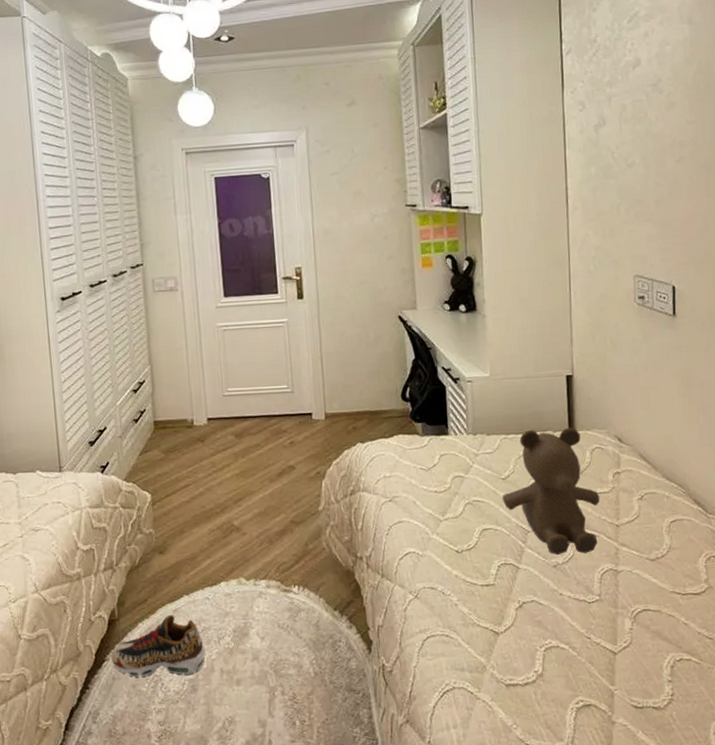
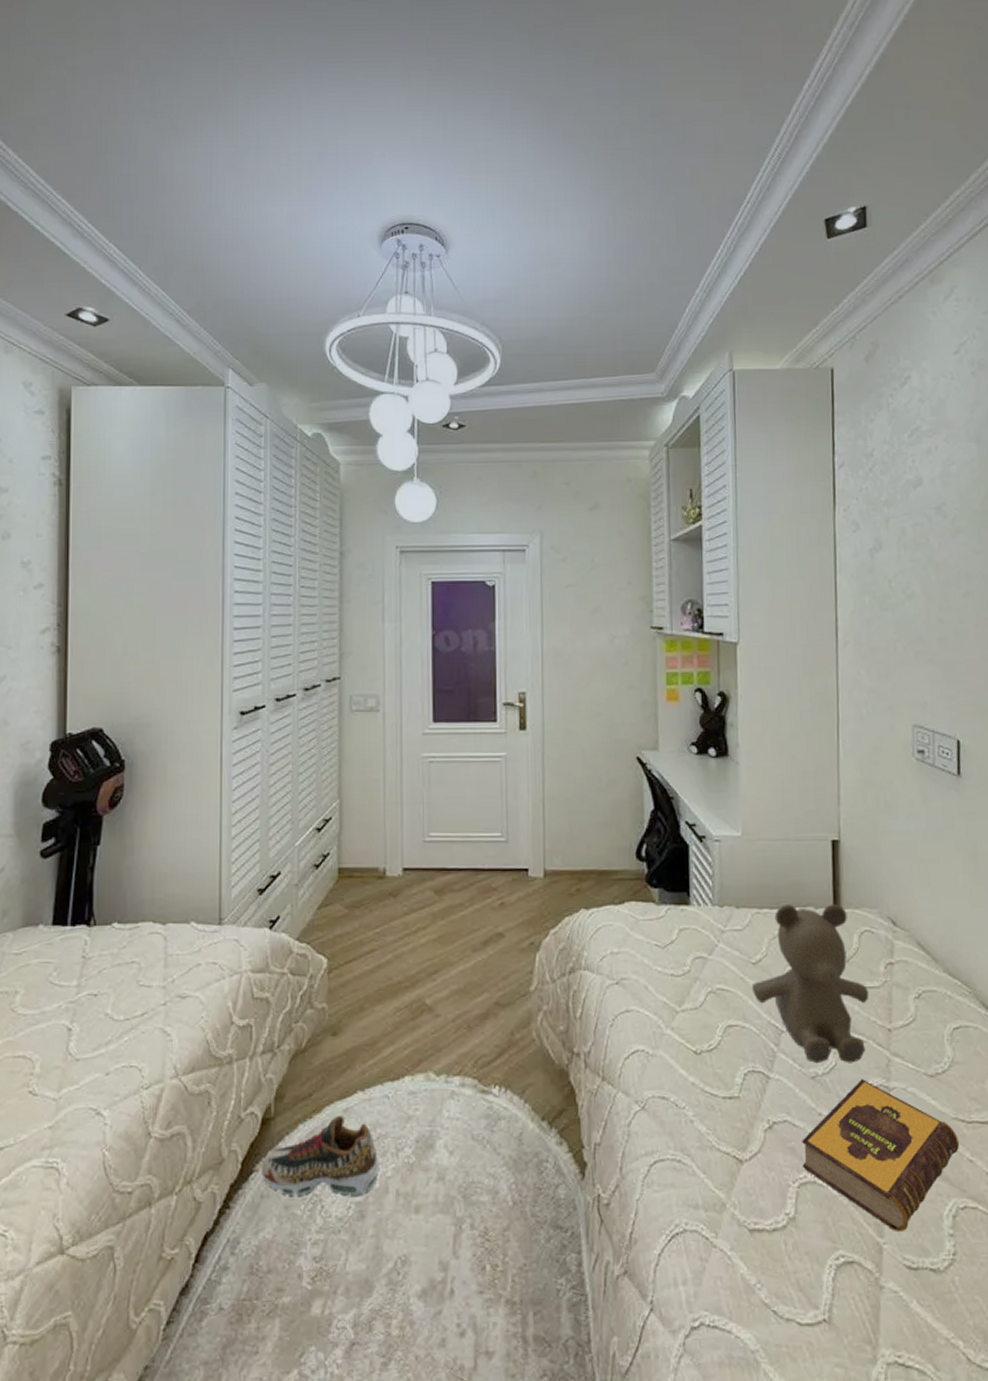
hardback book: none [547,565,677,680] -> present [802,1079,960,1231]

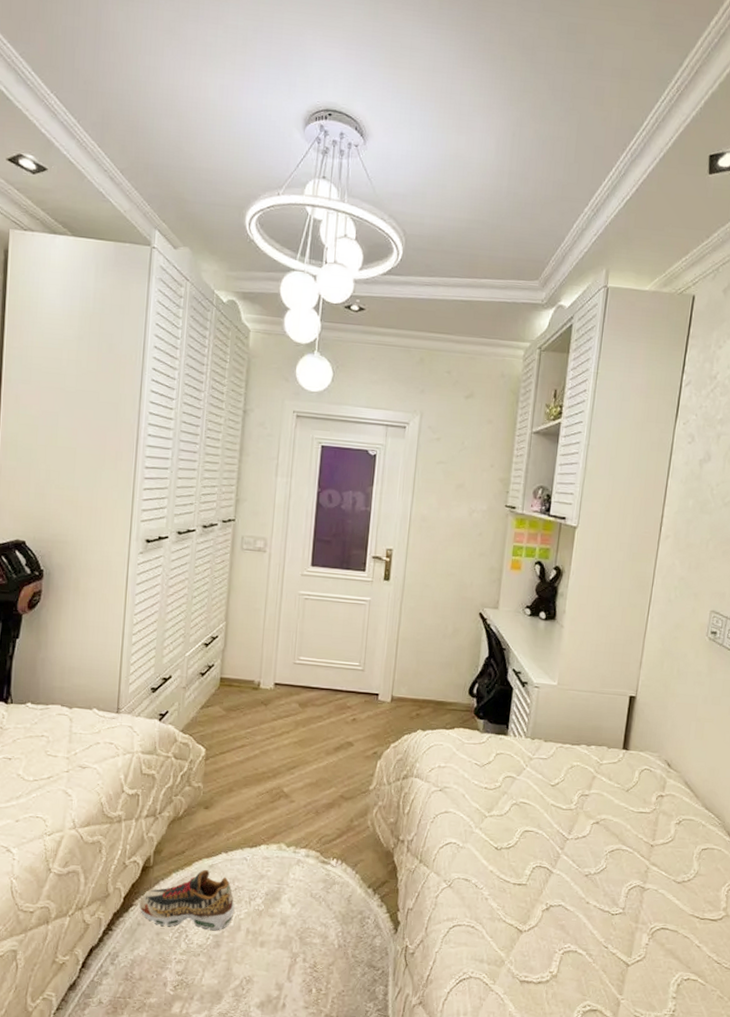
teddy bear: present [752,904,869,1064] -> none [548,743,641,868]
hardback book: present [802,1079,960,1231] -> none [568,880,692,992]

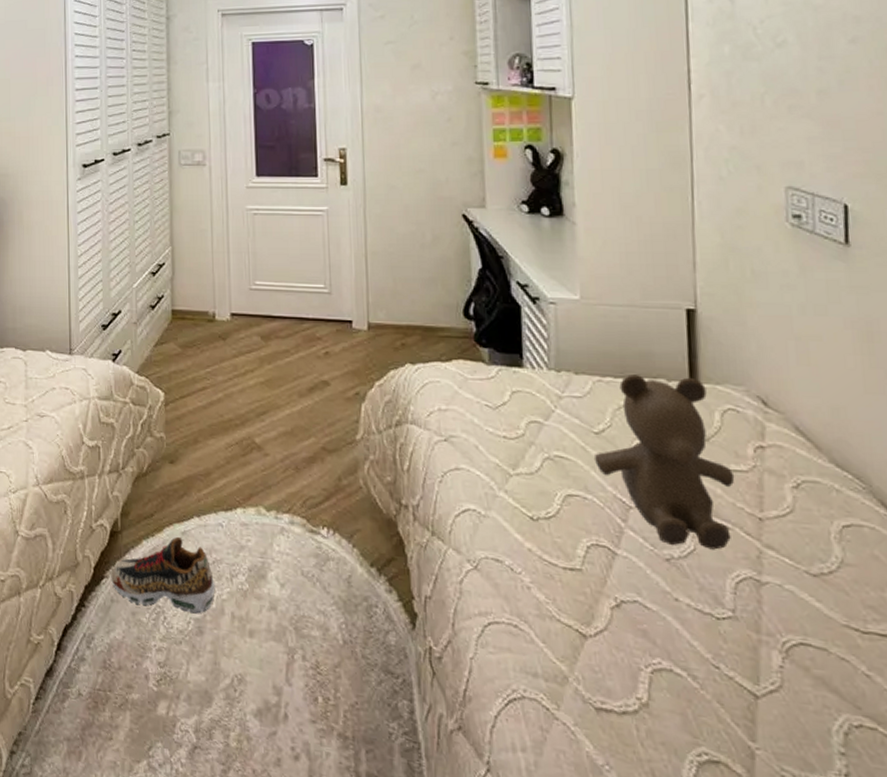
teddy bear: none [548,743,641,868] -> present [595,374,735,550]

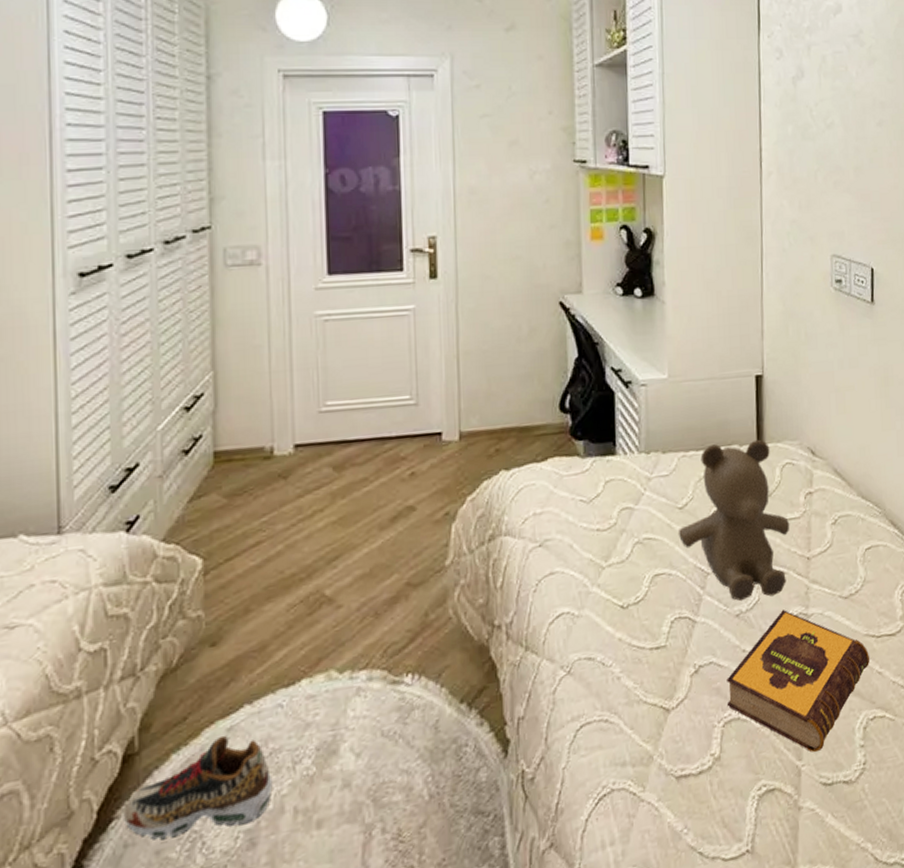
hardback book: none [655,568,853,739] -> present [726,610,871,752]

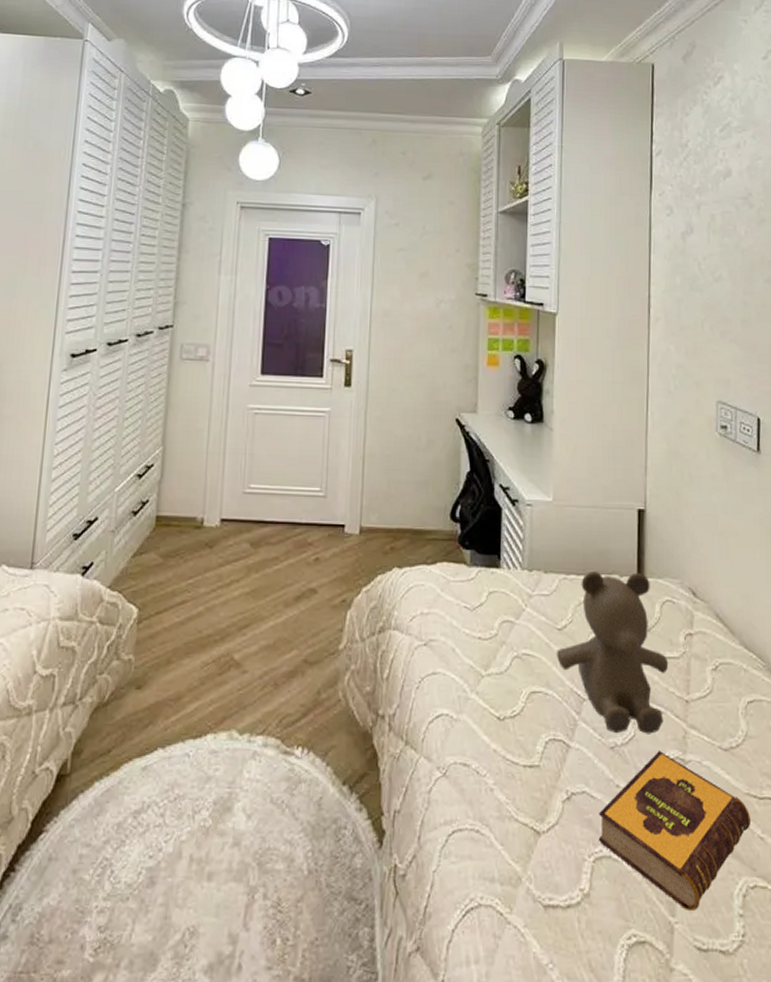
sneaker: present [123,735,273,840] -> none [51,773,175,862]

